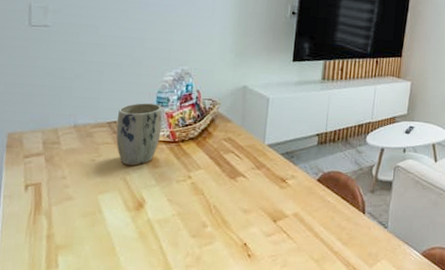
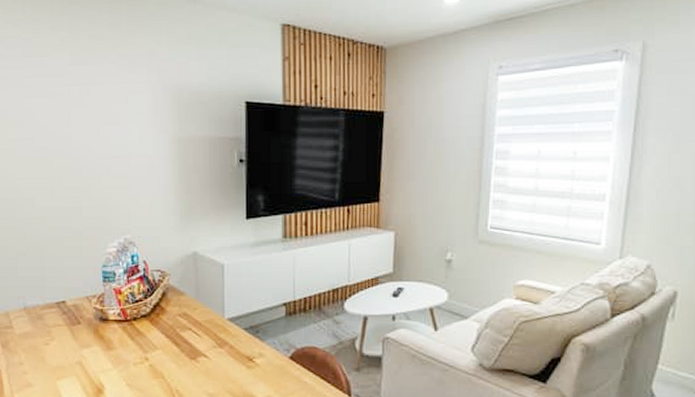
plant pot: present [116,103,163,166] -> none [66,279,111,348]

